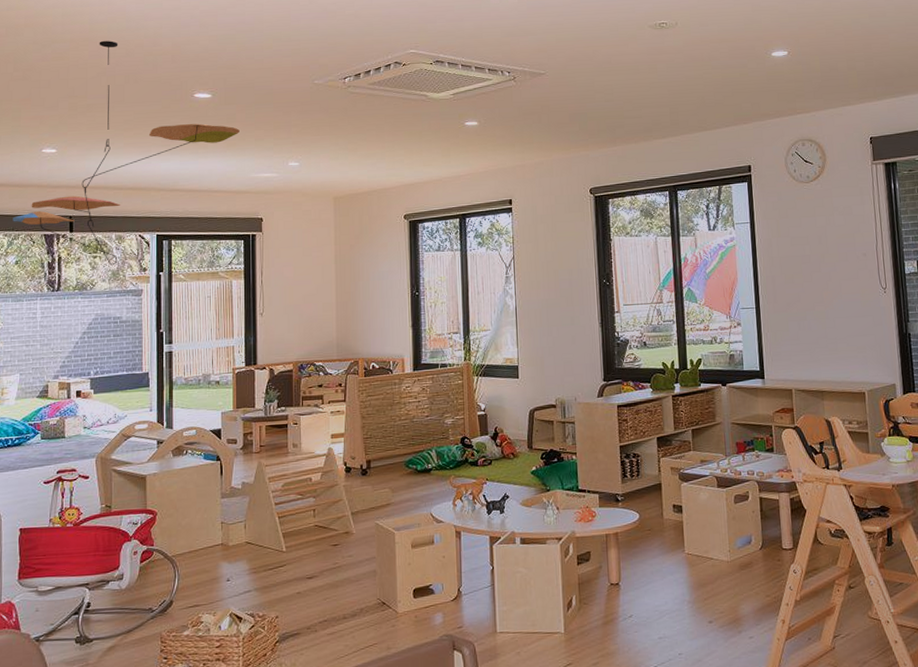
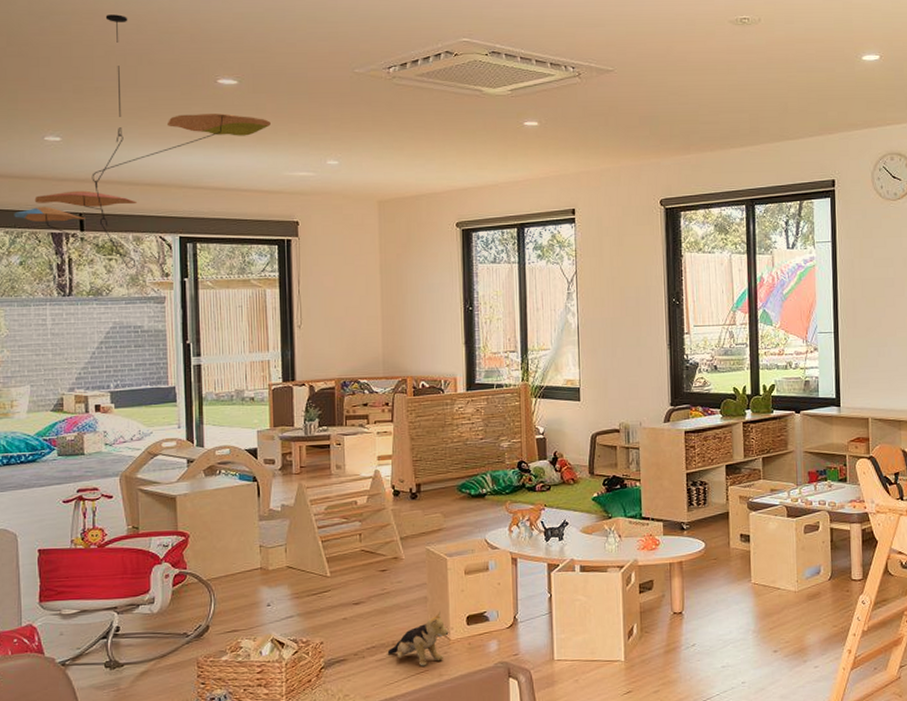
plush toy: none [338,583,397,640] -> present [387,610,449,666]

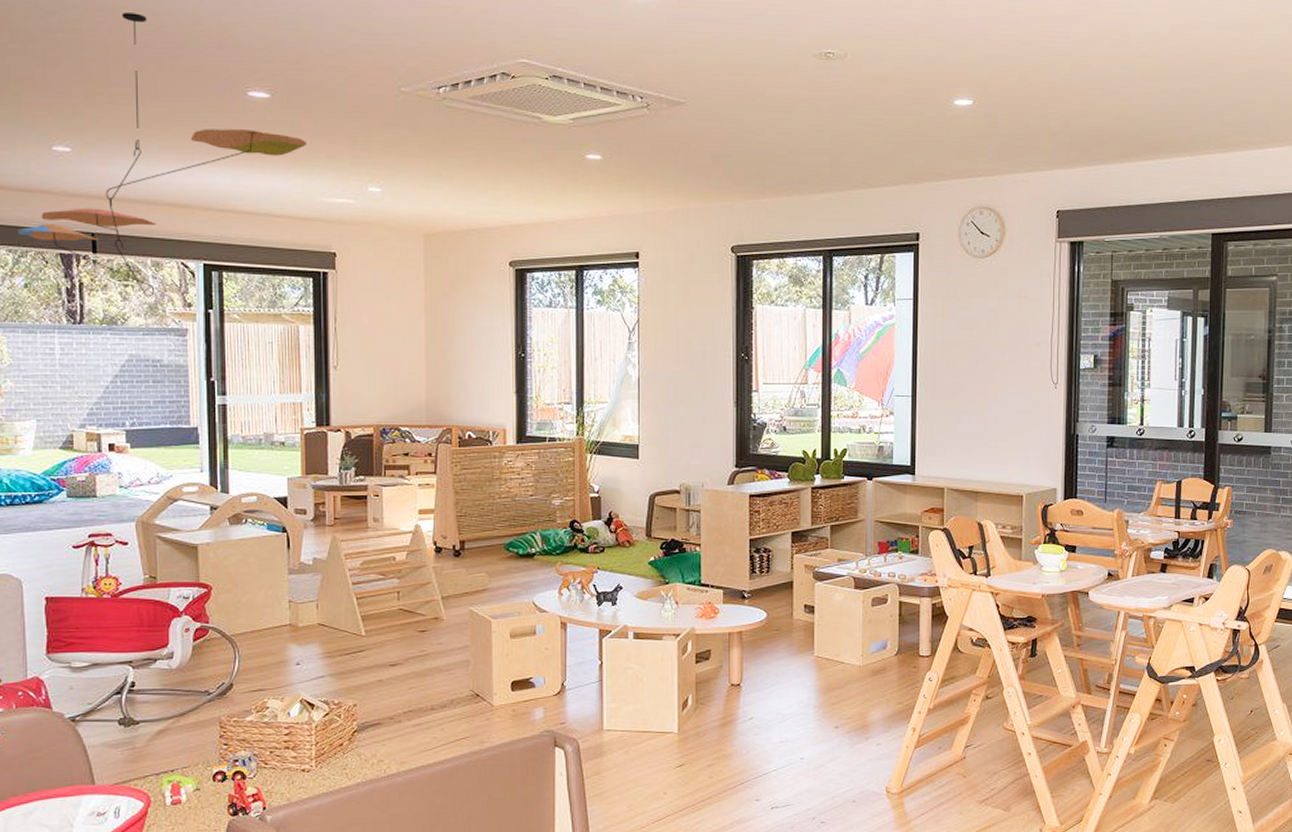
plush toy: present [387,610,449,666] -> none [425,674,492,733]

